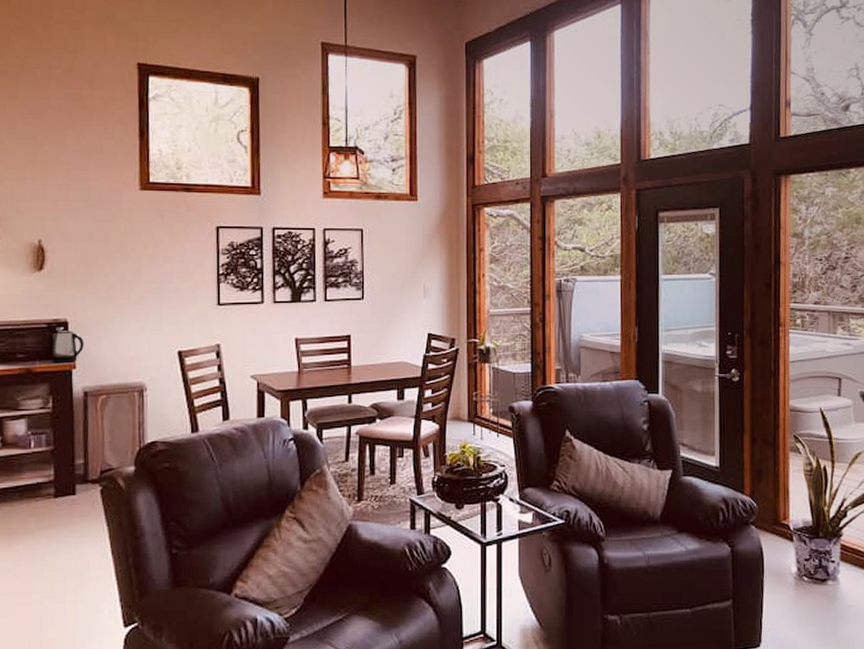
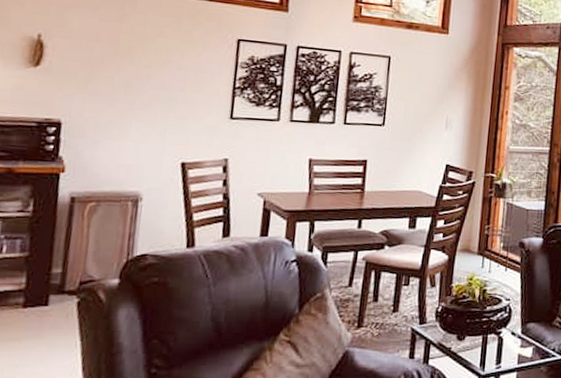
kettle: present [51,331,84,362] -> none [38,131,78,165]

